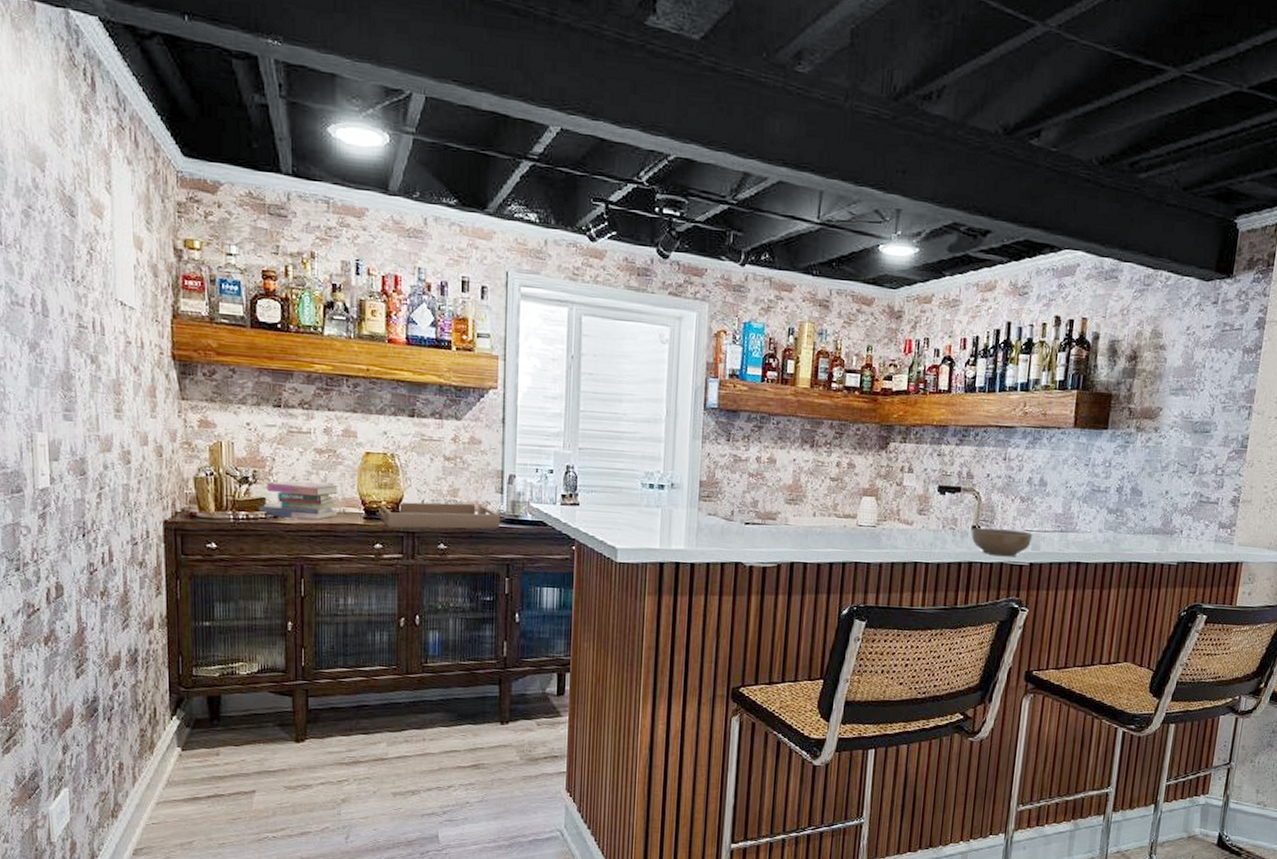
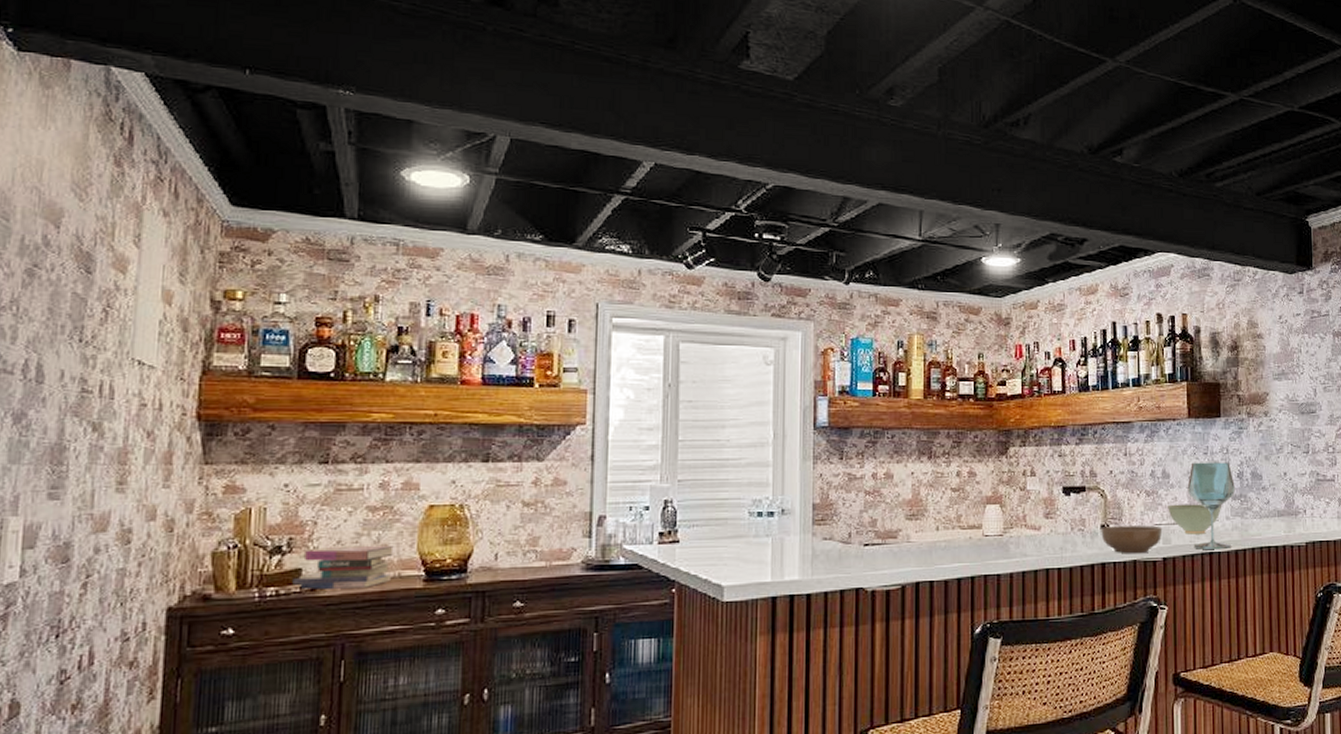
serving tray: present [376,501,500,530] -> none [439,551,588,590]
bowl: none [1040,512,1097,544] -> present [1168,504,1222,534]
wine glass: none [1062,473,1113,562] -> present [1187,462,1235,550]

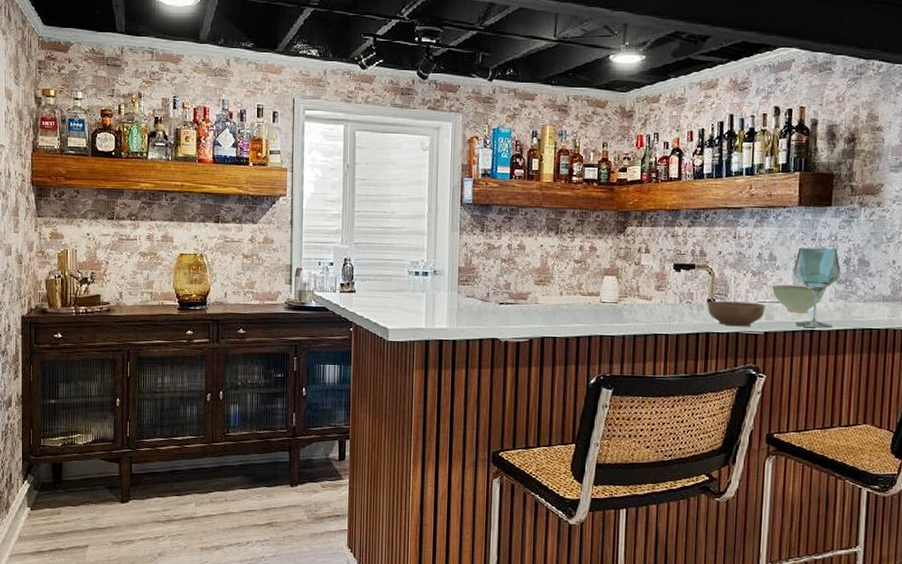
books: present [292,545,394,590] -> none [95,280,158,312]

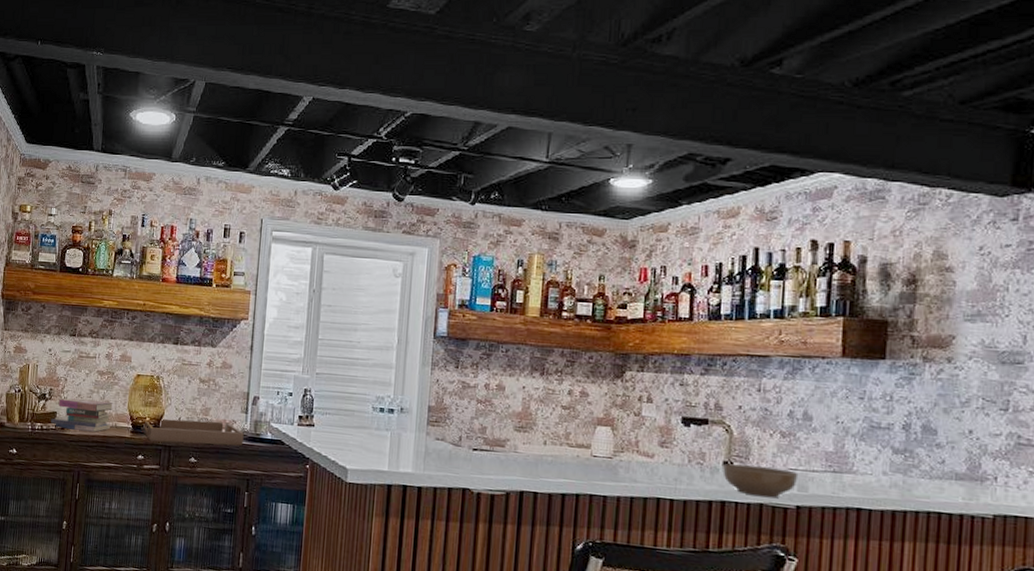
books: none [95,280,158,312] -> present [51,397,113,432]
serving tray: none [188,293,289,317] -> present [141,418,244,446]
bowl: present [772,284,827,313] -> none [807,450,879,487]
wine glass: present [792,247,841,329] -> none [833,407,898,509]

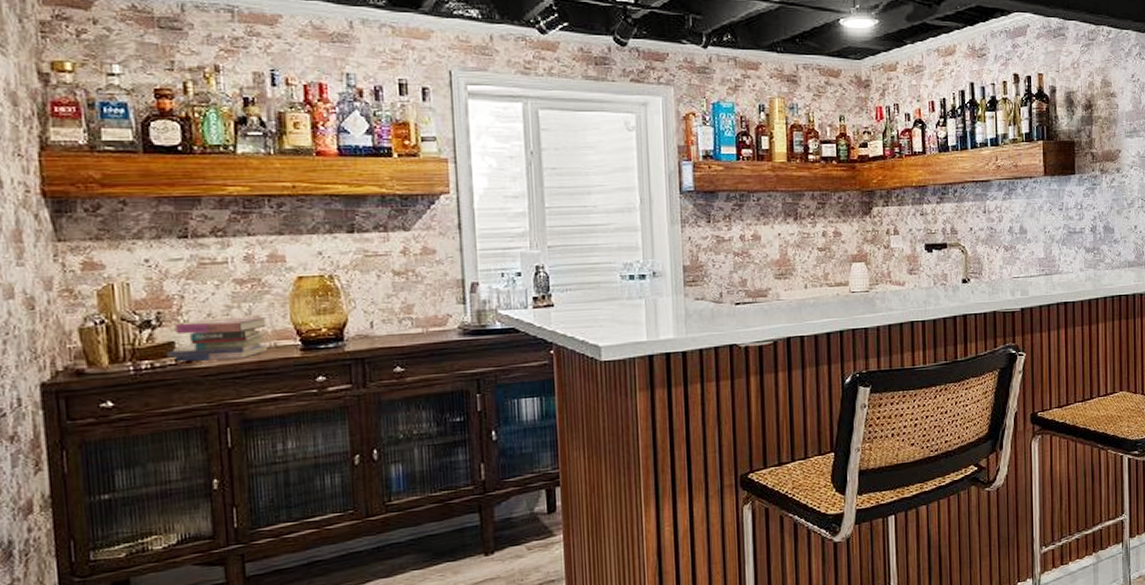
serving tray: present [141,418,244,446] -> none [315,318,465,358]
bowl: present [721,463,799,497] -> none [961,278,1021,305]

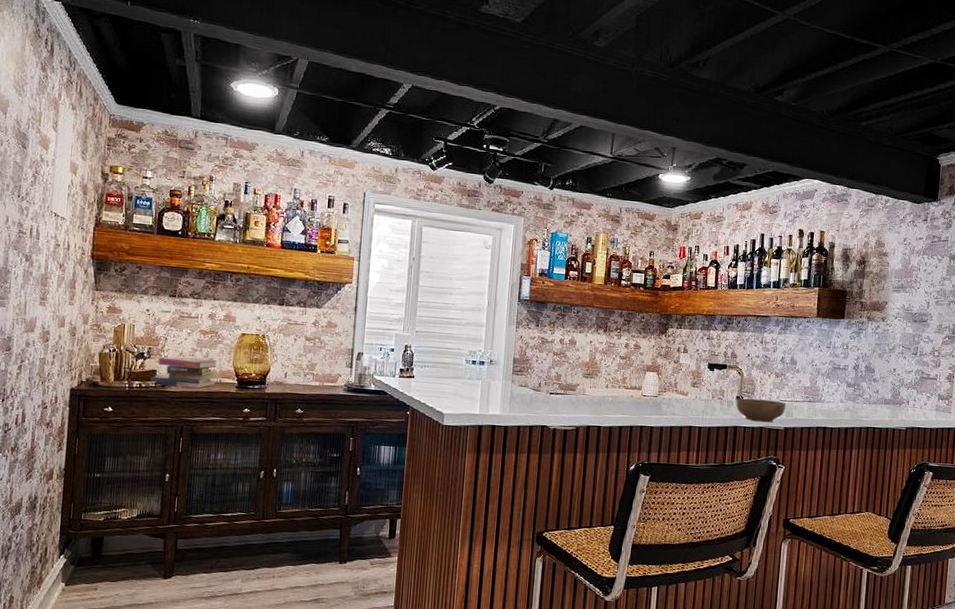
bowl: none [961,278,1021,305] -> present [735,398,787,422]

